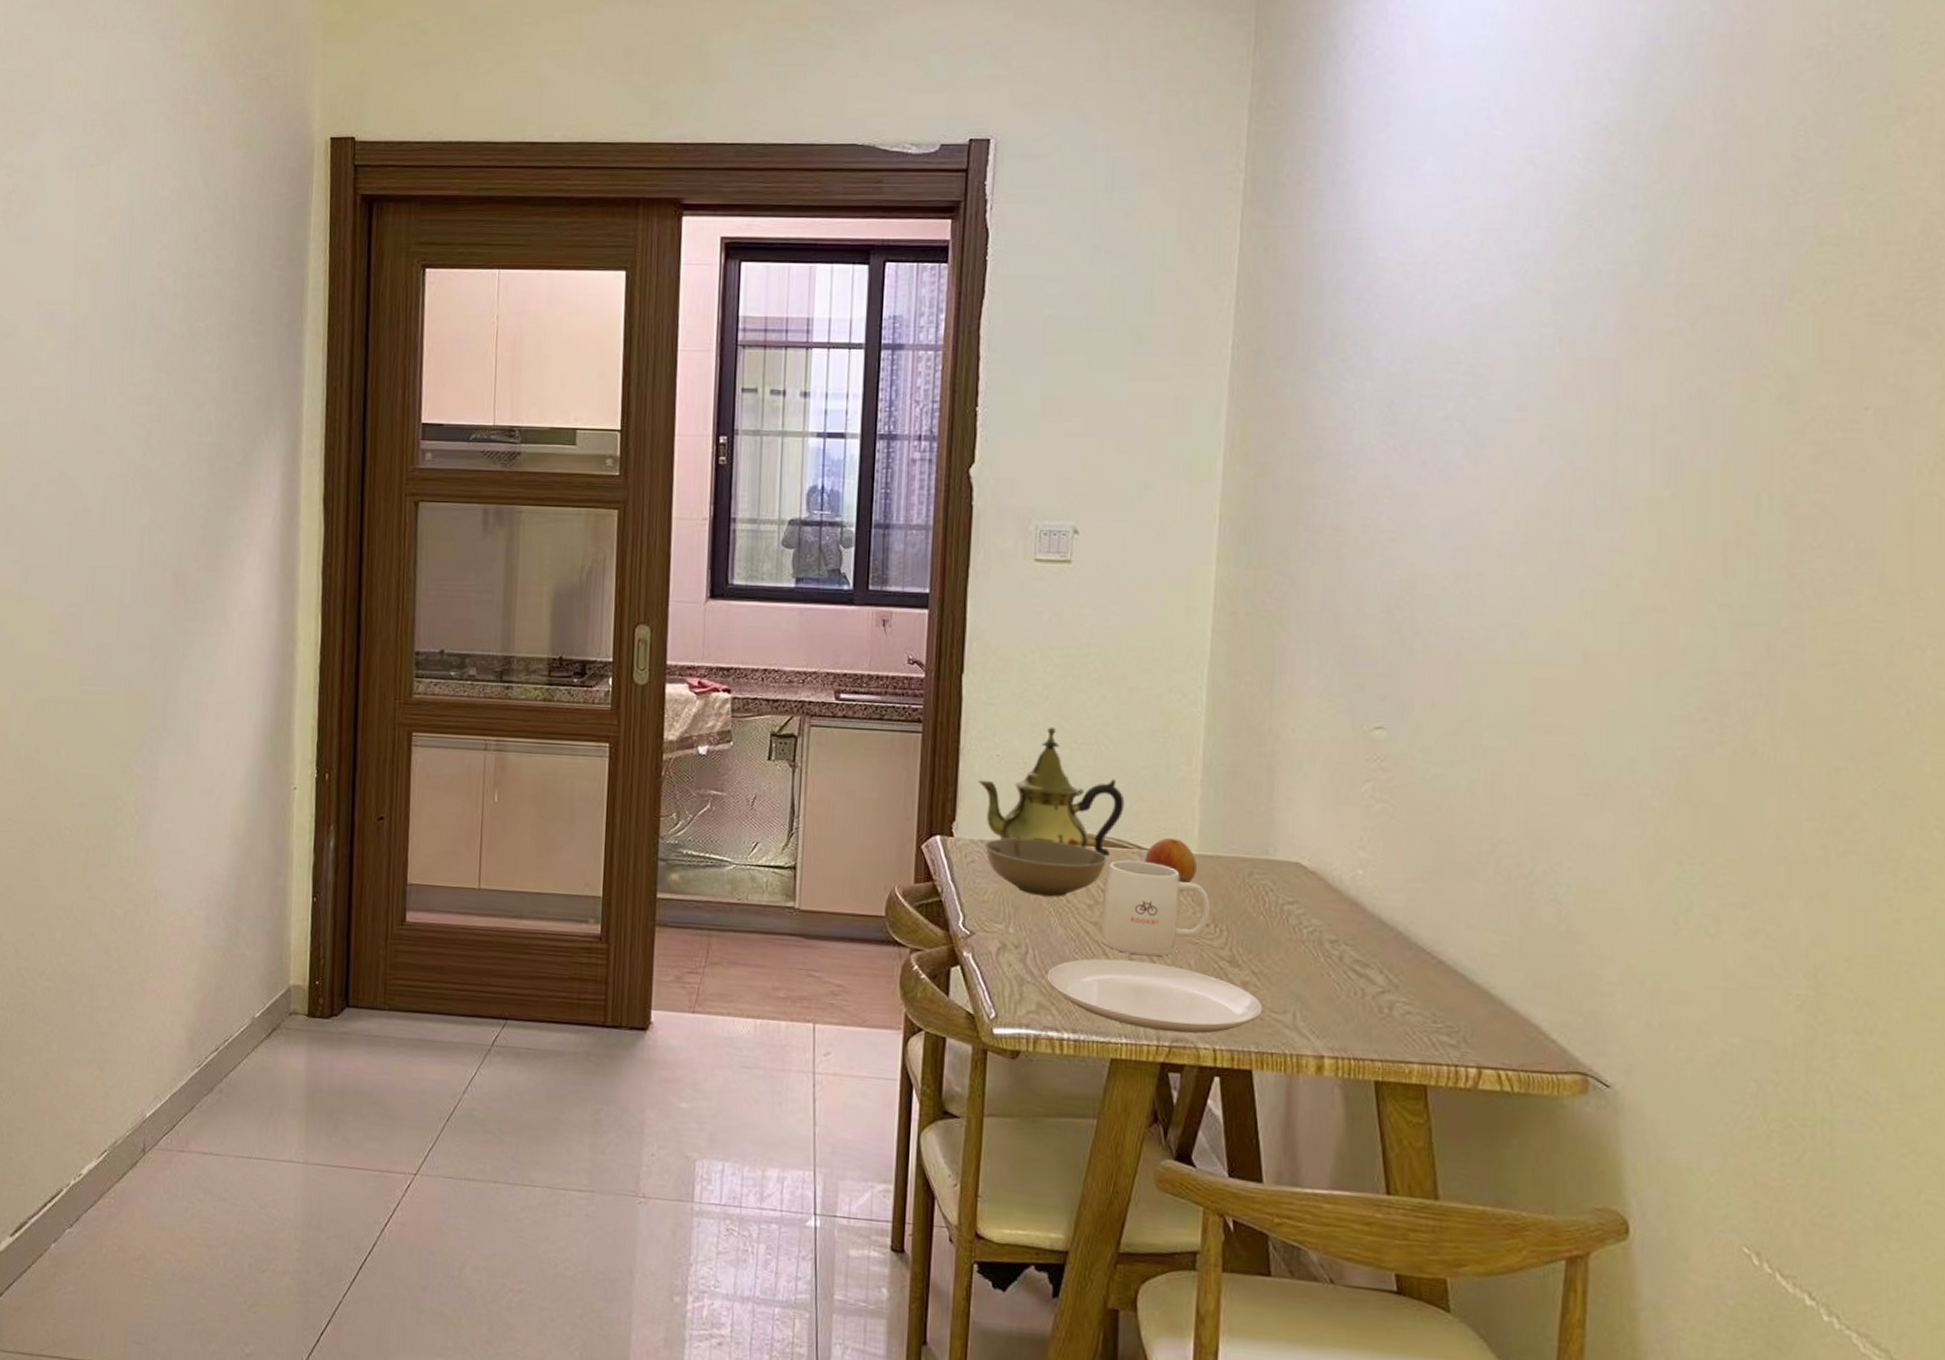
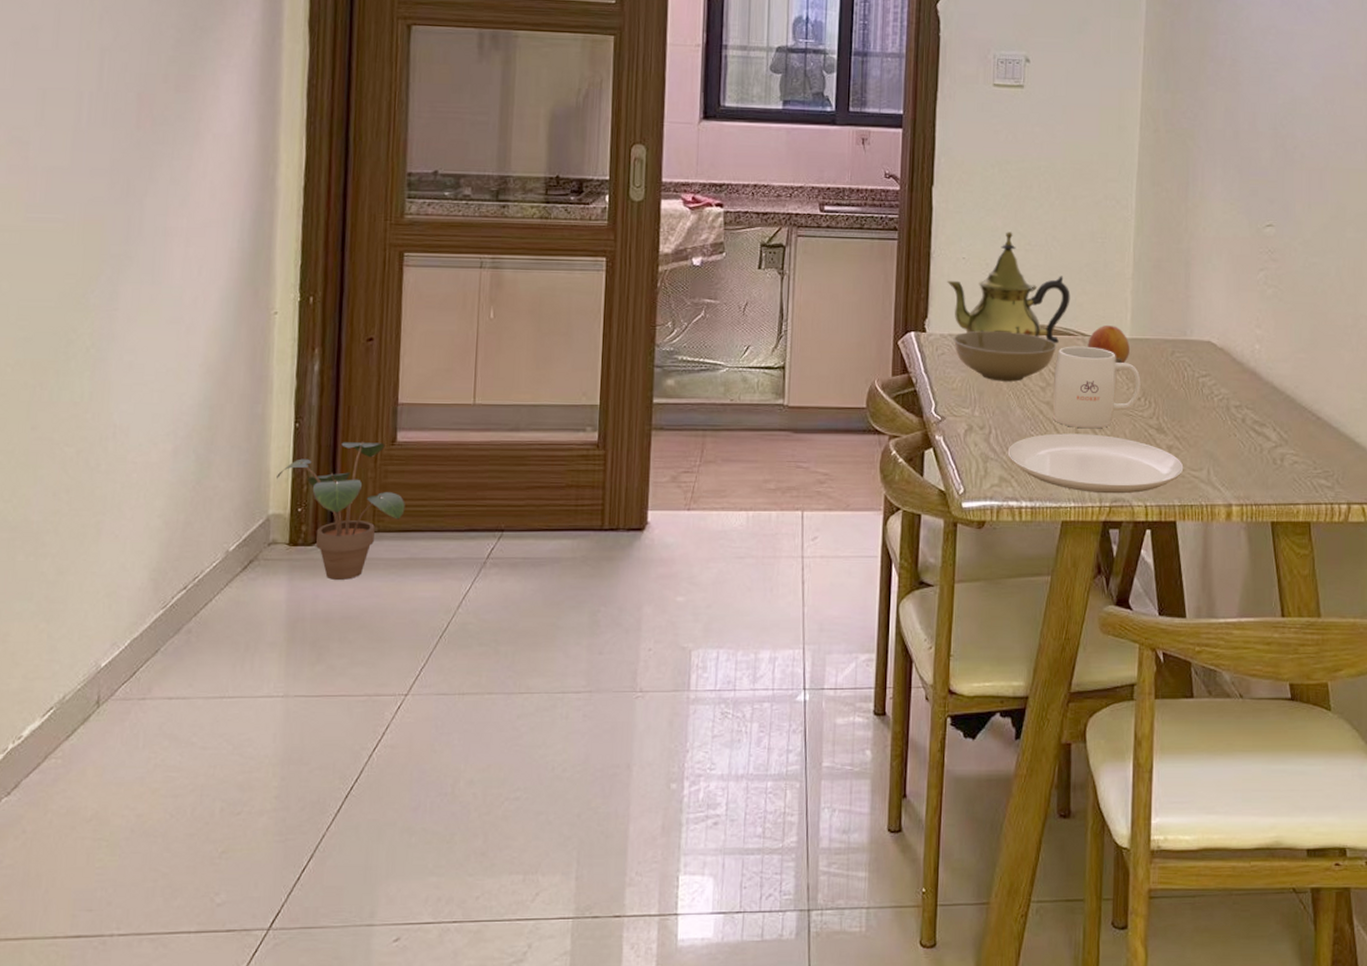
potted plant: none [296,919,414,1055] -> present [277,441,405,580]

